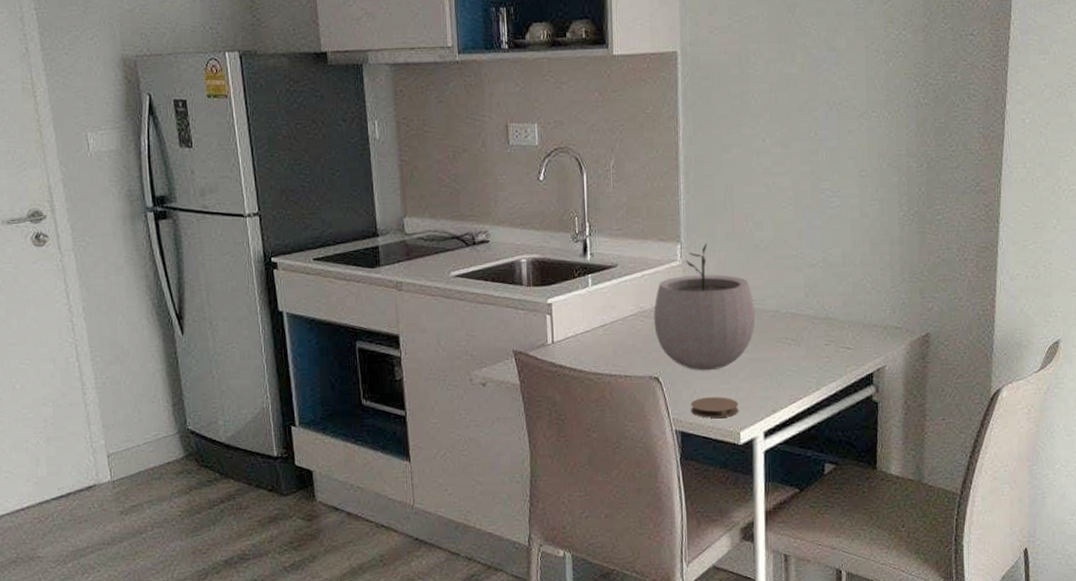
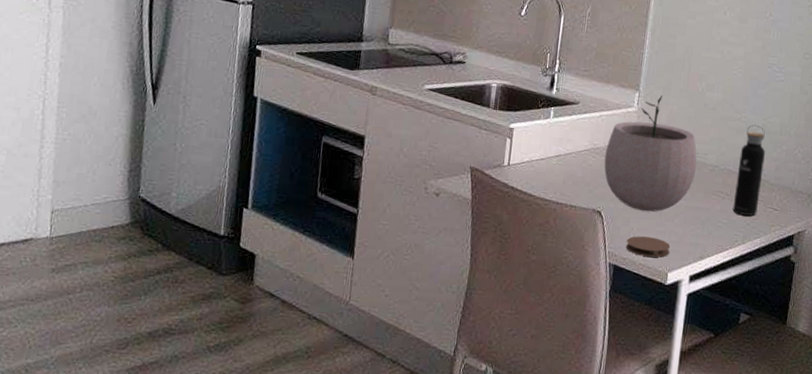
water bottle: none [801,260,830,359] -> present [732,125,765,216]

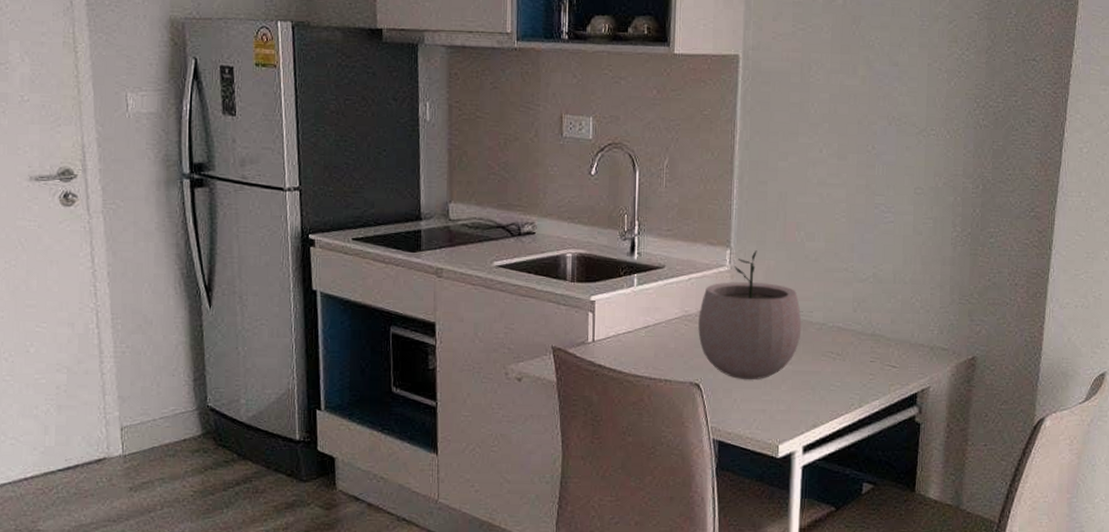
coaster: present [626,236,671,258] -> none [730,407,779,429]
water bottle: present [732,125,765,216] -> none [845,274,878,376]

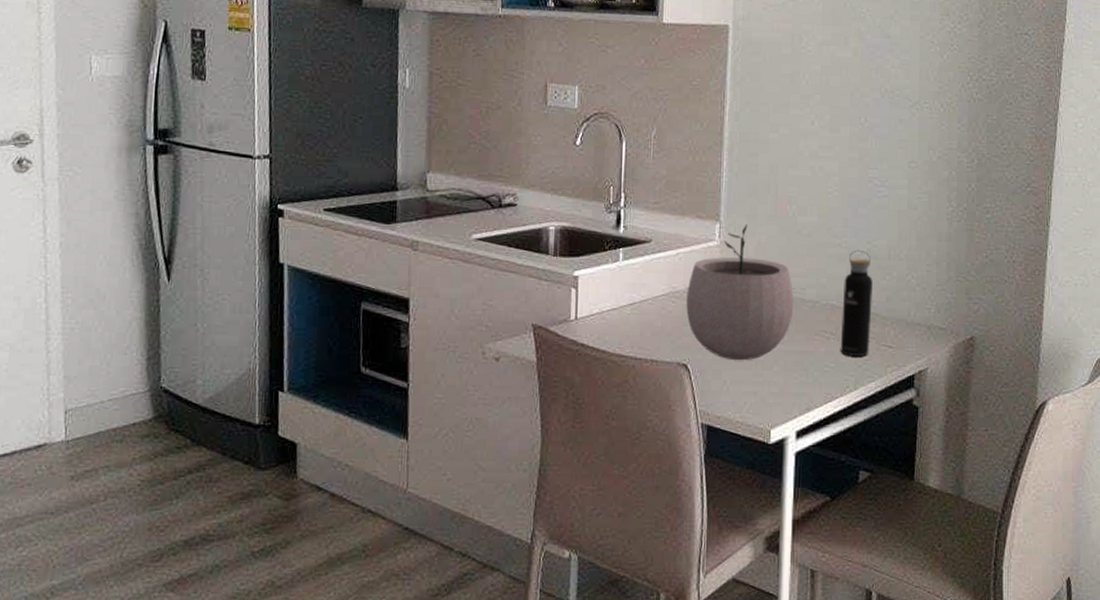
water bottle: none [845,274,878,376] -> present [840,250,873,356]

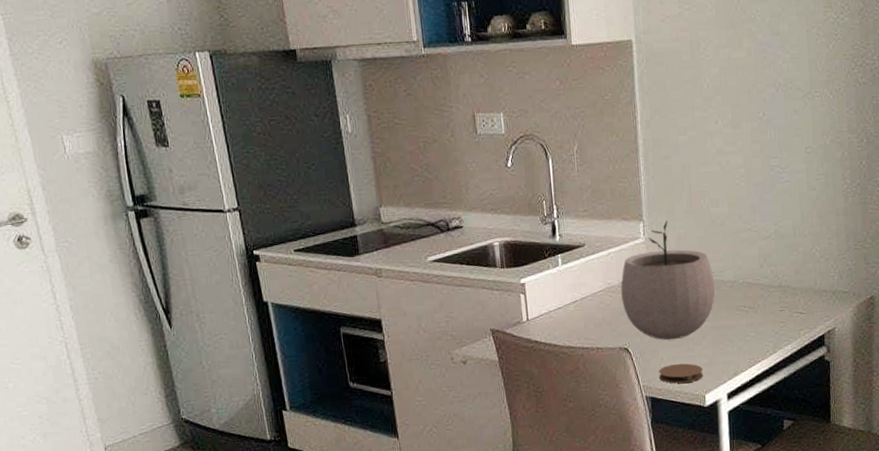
coaster: none [720,390,771,413] -> present [659,363,704,384]
water bottle: present [840,250,873,356] -> none [756,232,785,325]

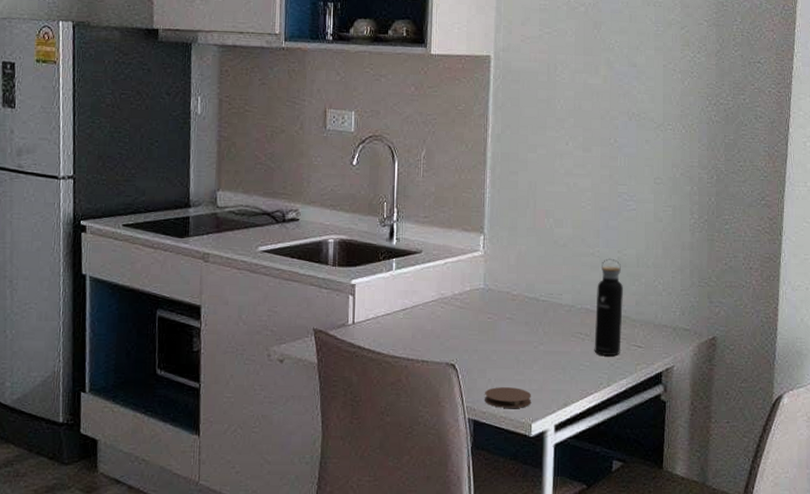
plant pot: present [621,221,716,340] -> none [454,236,552,361]
water bottle: none [756,232,785,325] -> present [594,259,623,356]

